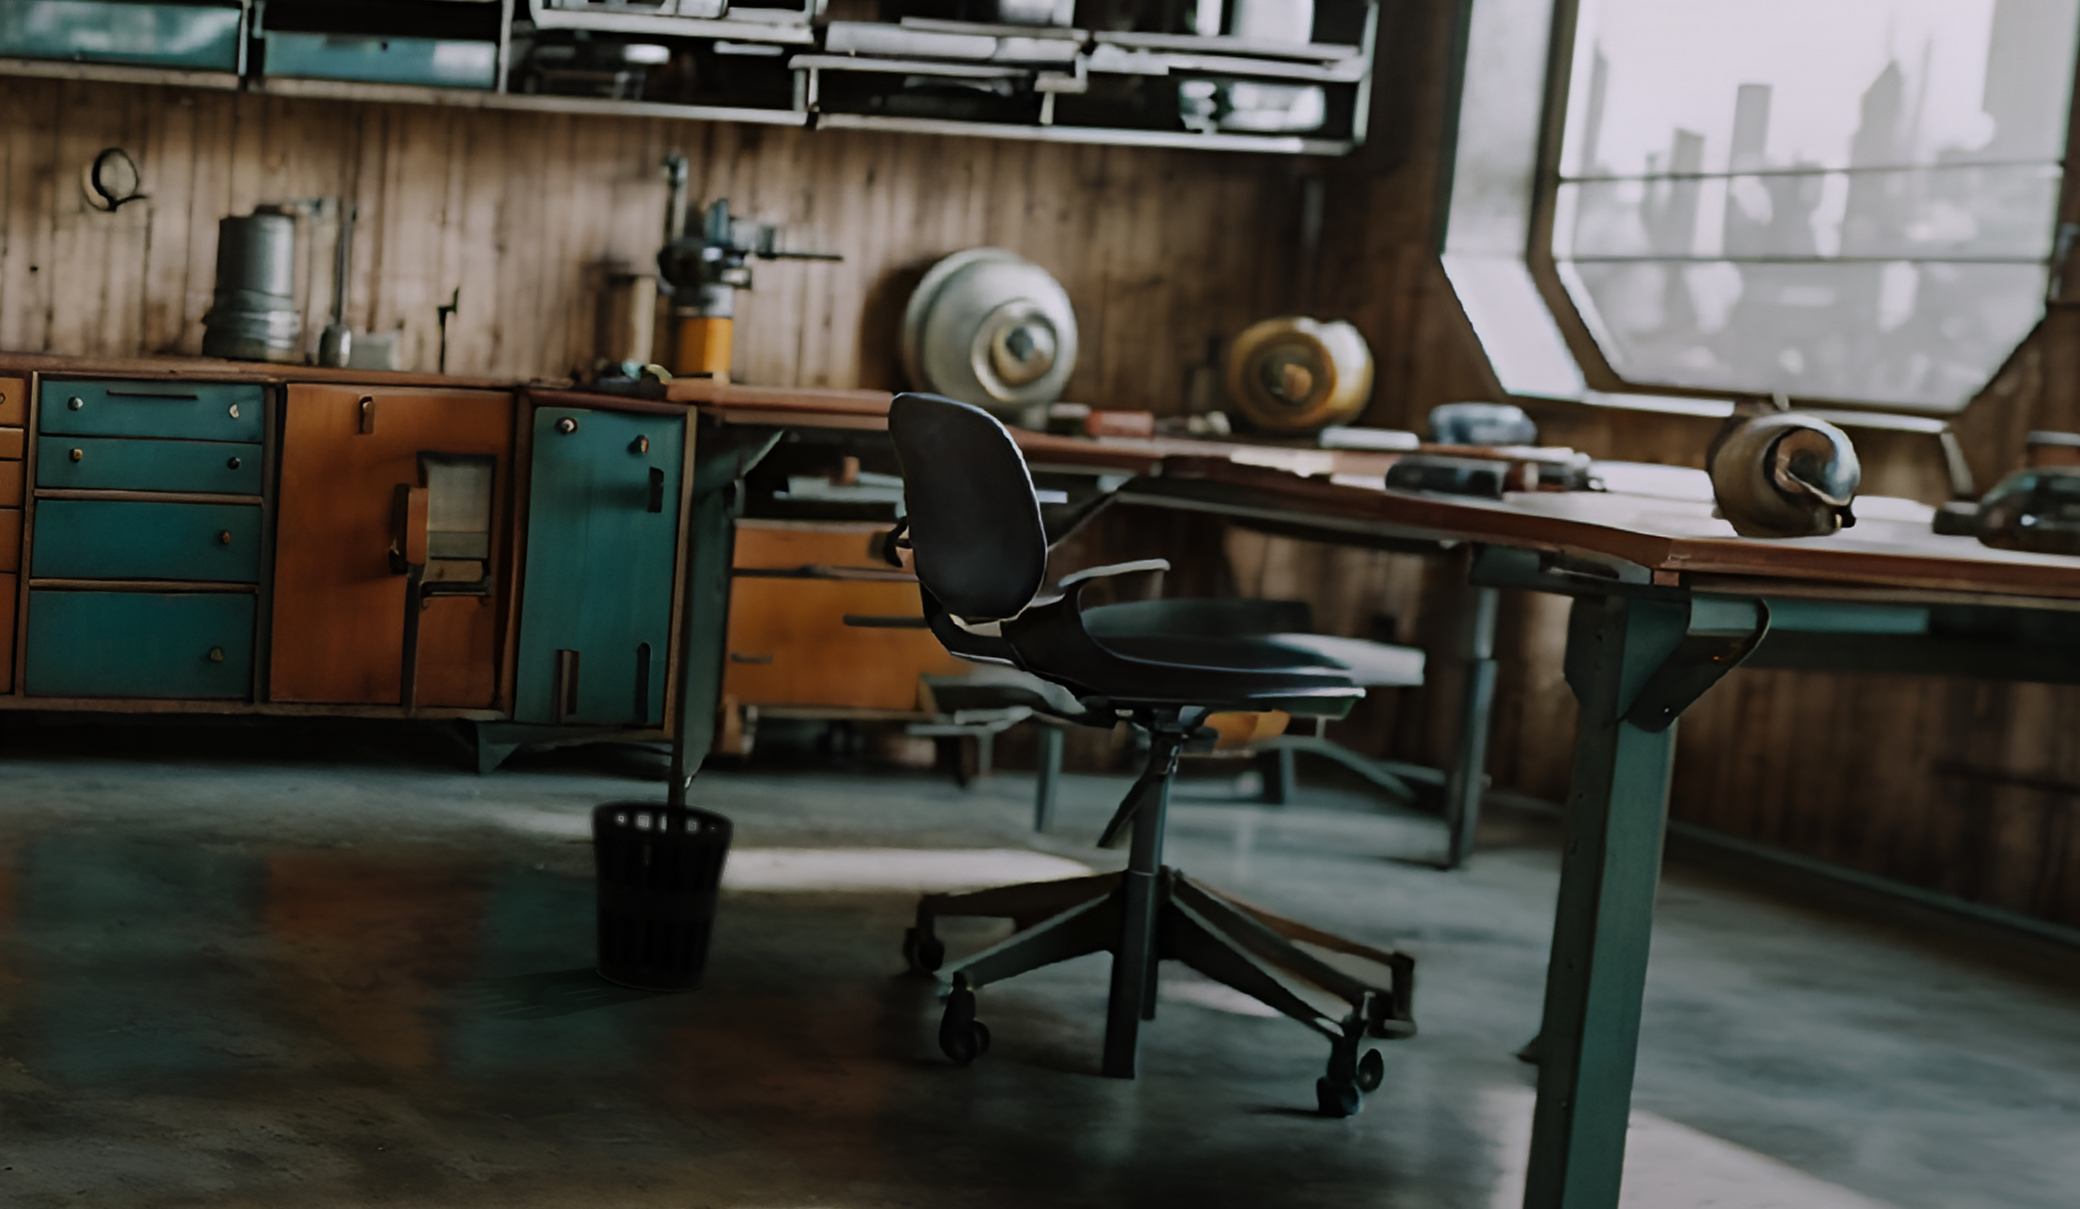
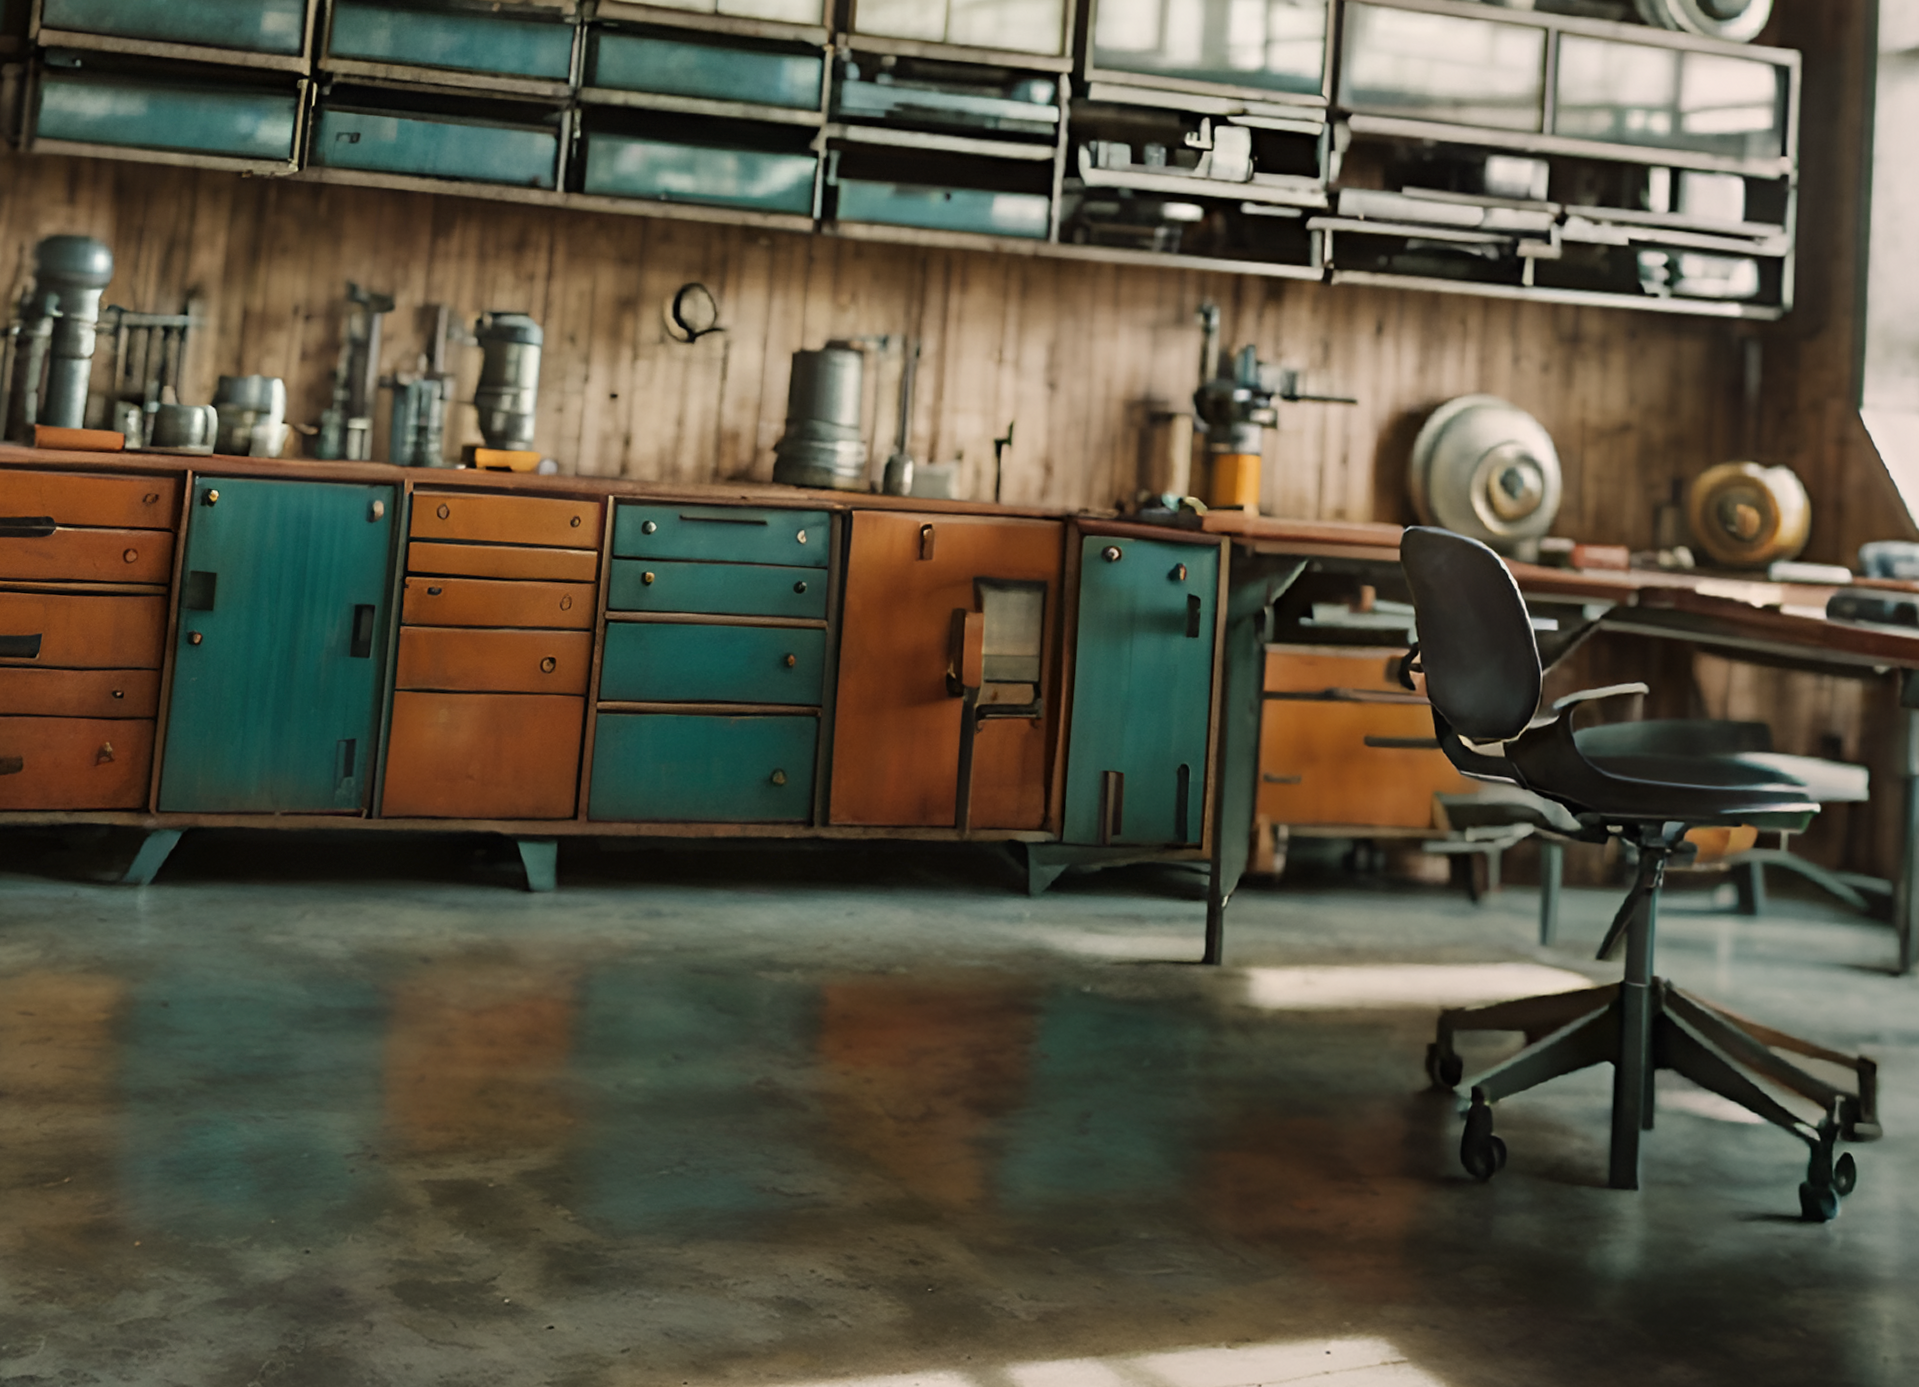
wastebasket: present [588,797,737,996] -> none [1132,917,1271,1118]

